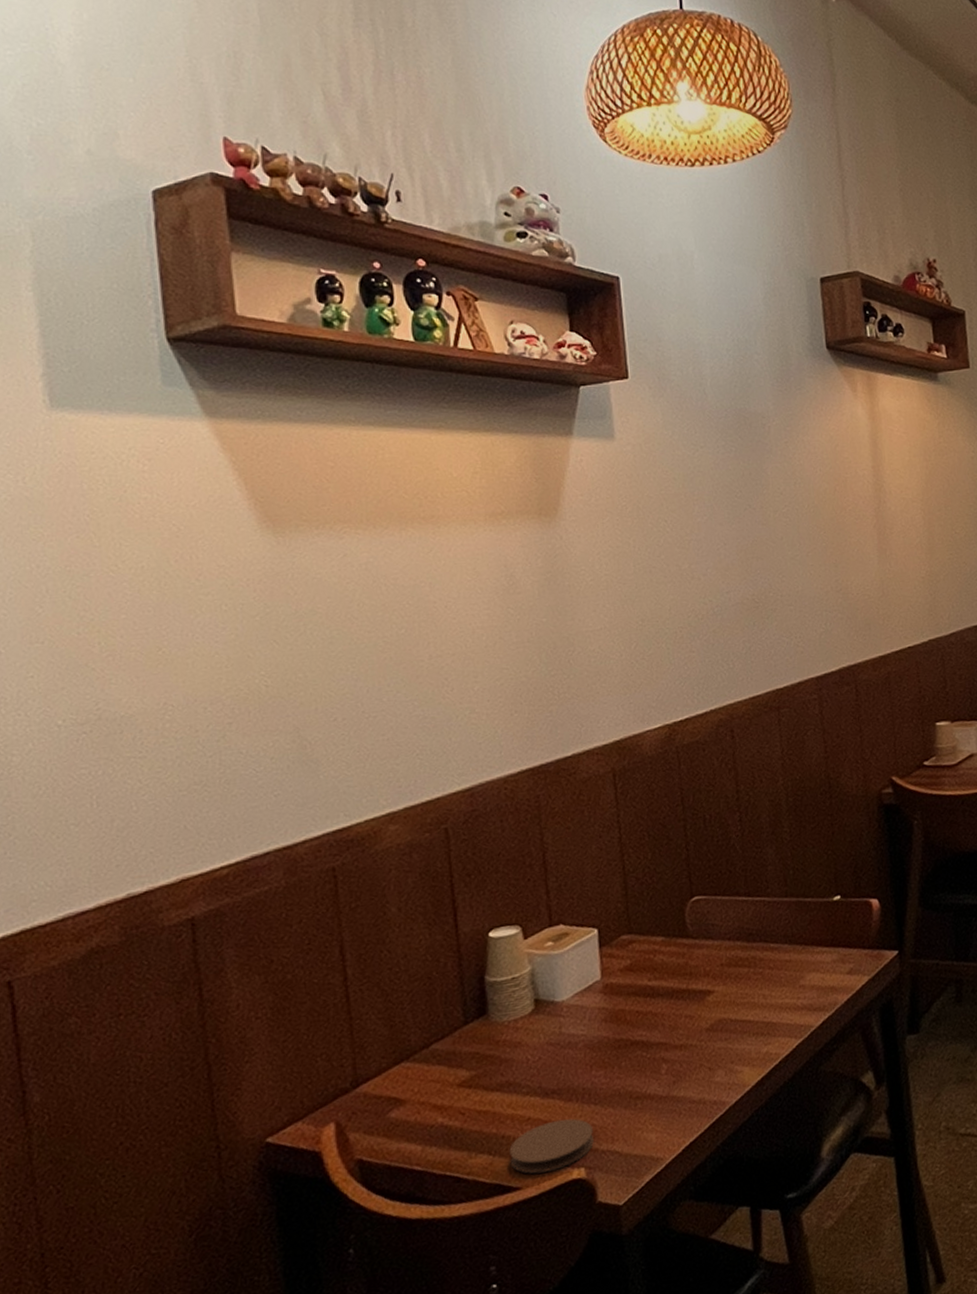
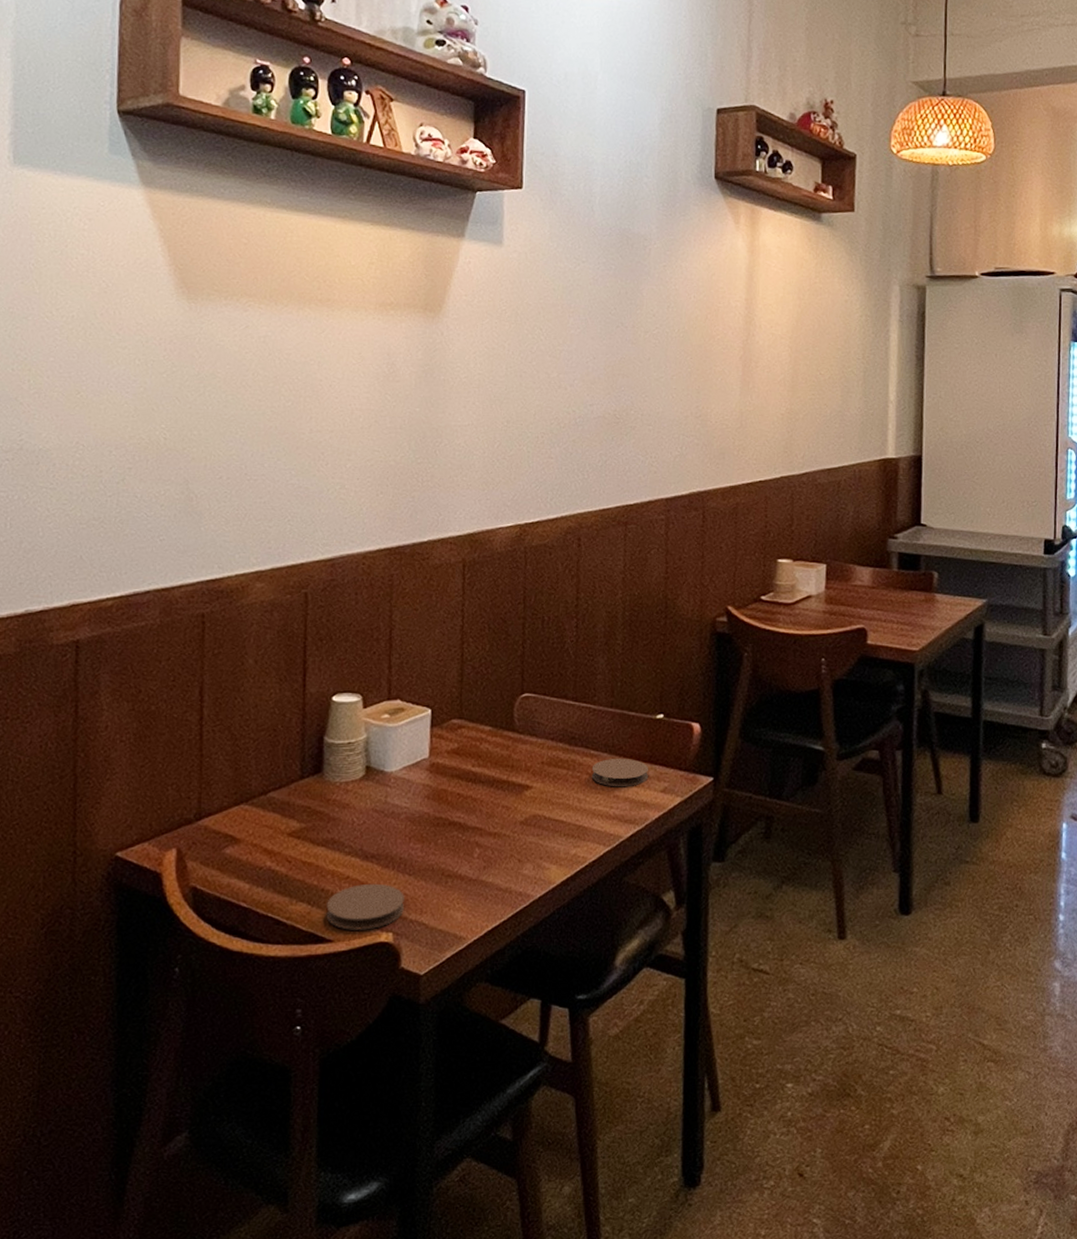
coaster: none [773,945,833,977] -> present [591,758,649,787]

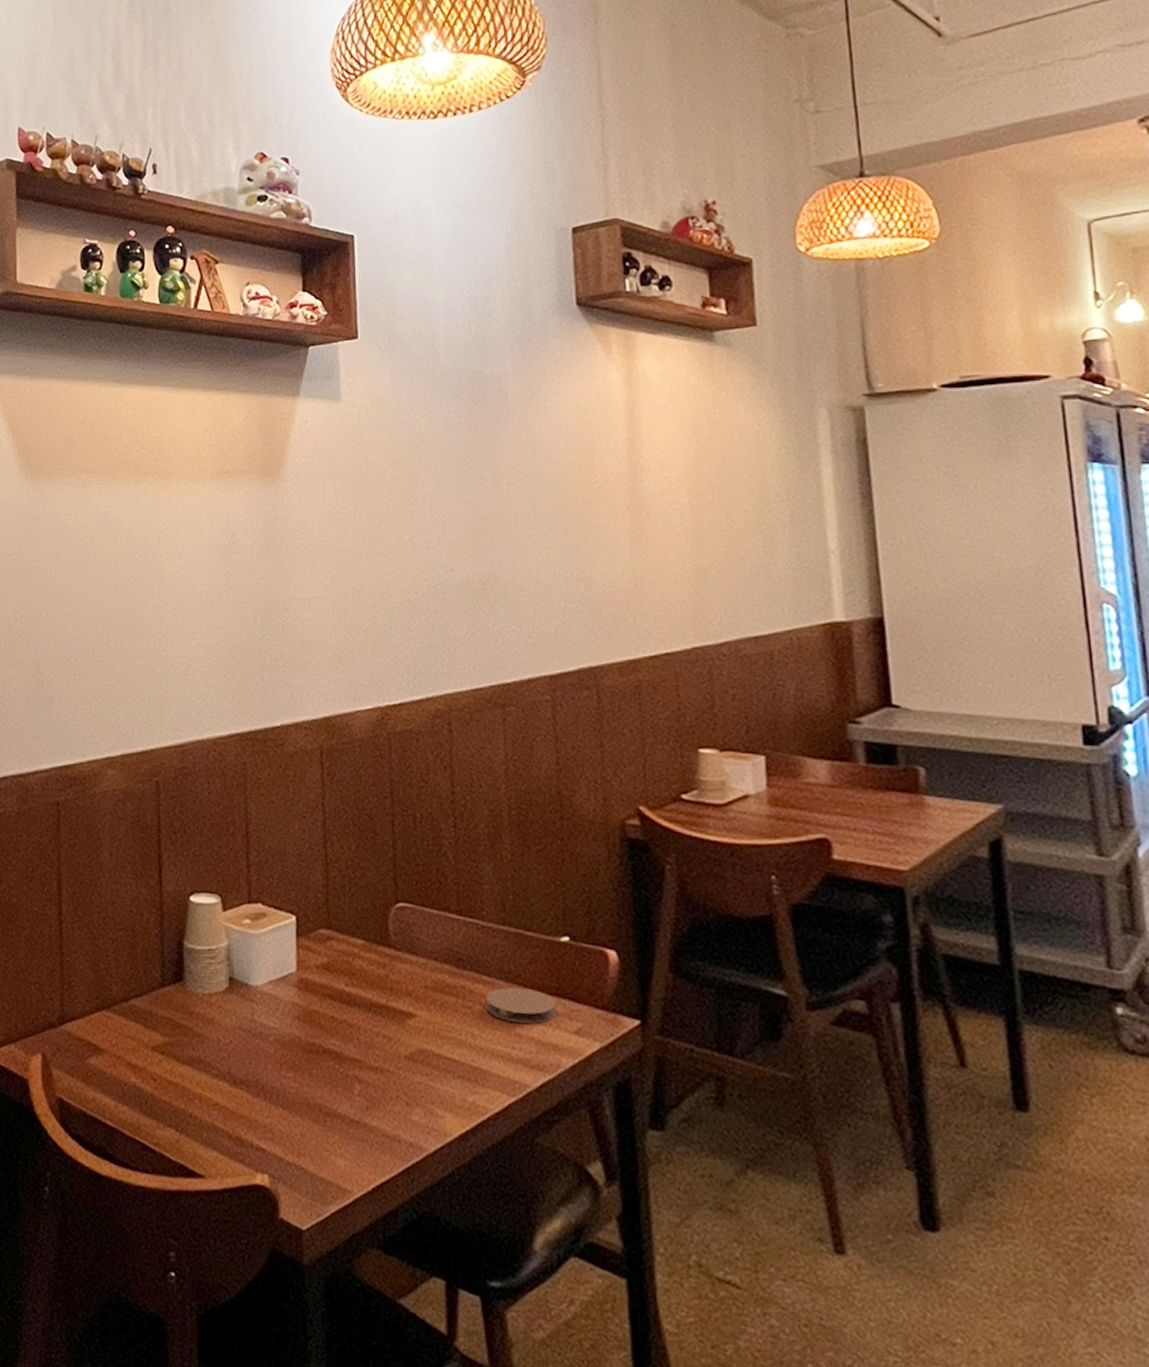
coaster: present [326,883,405,930] -> none [196,1113,281,1169]

